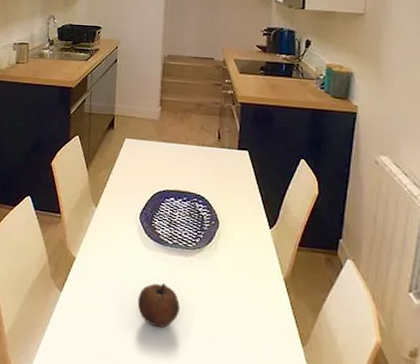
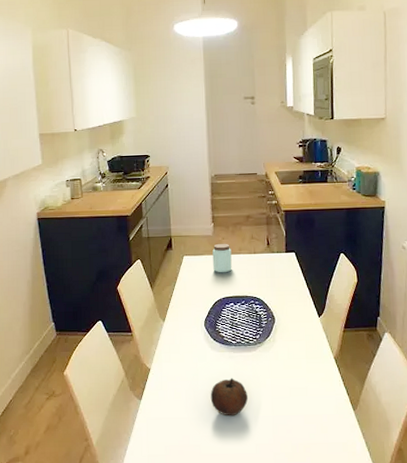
peanut butter: none [156,129,178,163] -> present [212,243,232,273]

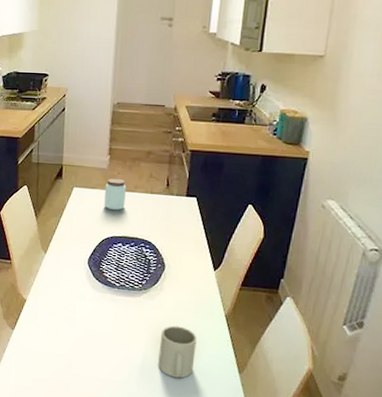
fruit: present [210,377,249,416] -> none [85,320,126,360]
mug: none [279,373,313,423] -> present [158,325,197,379]

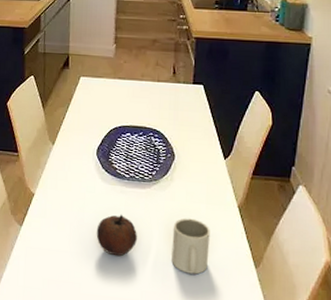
fruit: none [85,320,126,360] -> present [96,214,138,257]
peanut butter: present [104,178,126,211] -> none [111,66,133,100]

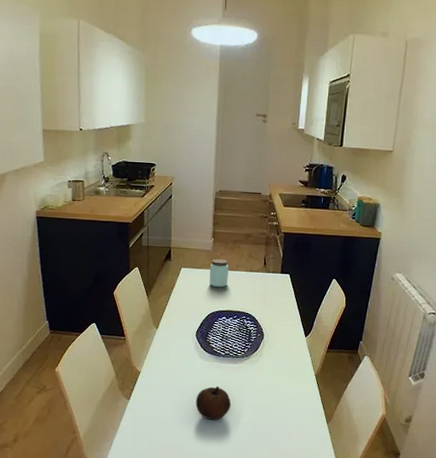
peanut butter: none [111,66,133,100] -> present [209,258,229,288]
mug: present [171,218,210,275] -> none [259,386,292,431]

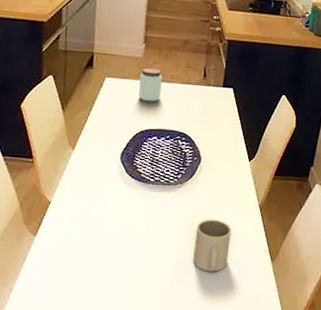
fruit: present [195,385,232,421] -> none [117,218,161,260]
mug: none [259,386,292,431] -> present [193,219,232,272]

